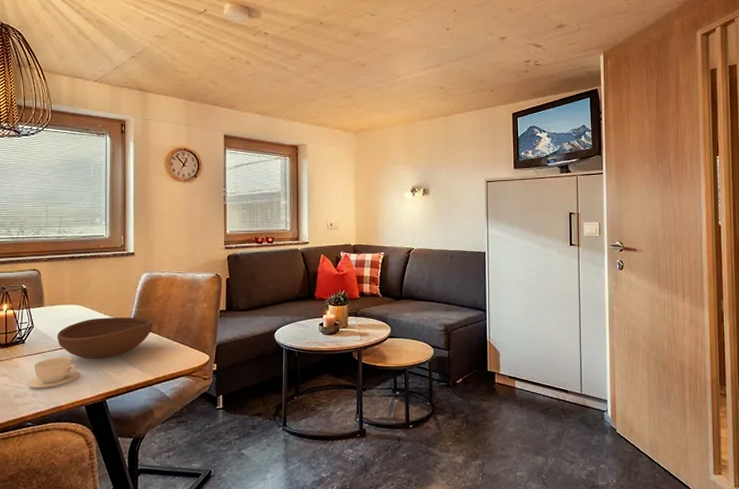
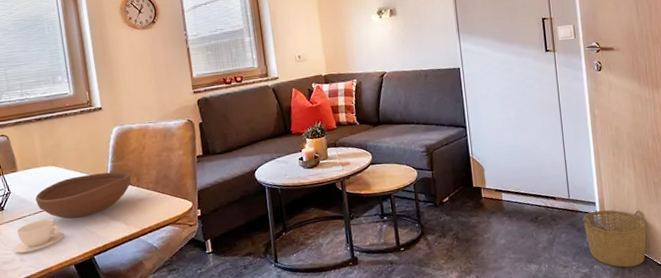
basket: none [593,408,656,470] -> present [583,210,647,268]

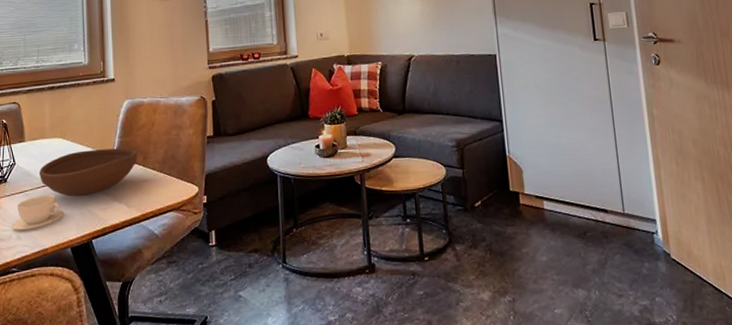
basket: present [583,210,647,268] -> none [641,229,720,304]

